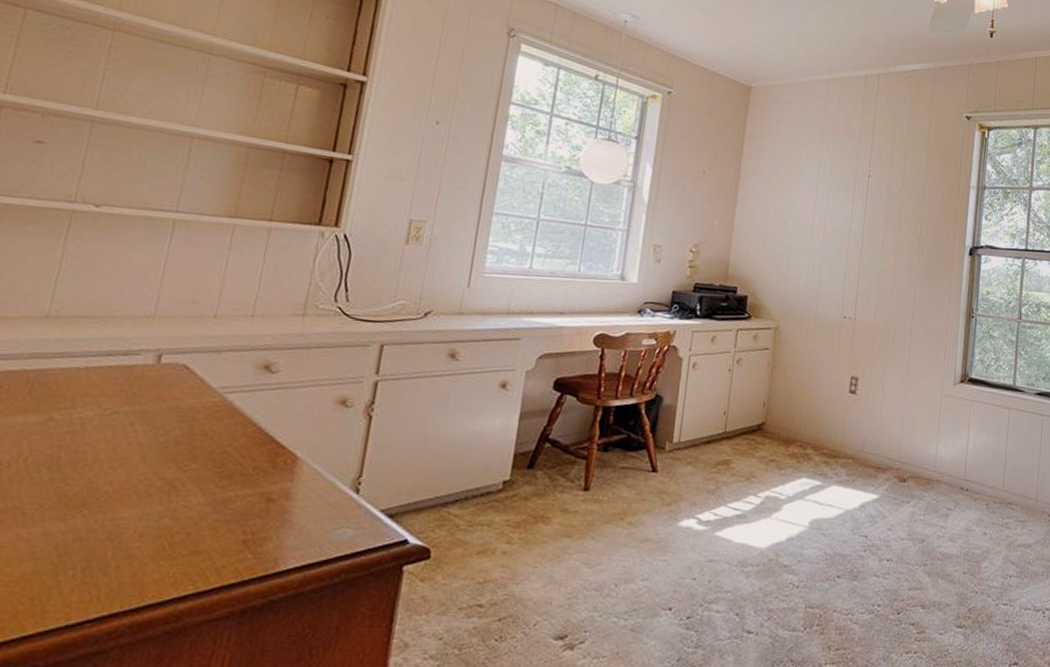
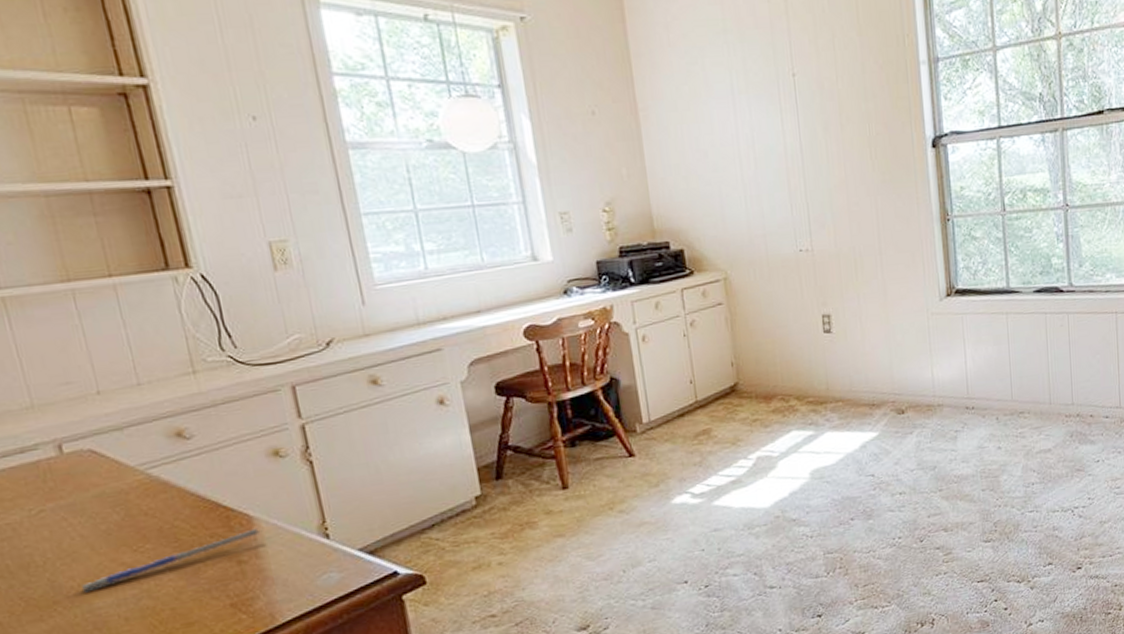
pen: none [115,469,302,500] -> present [82,528,263,593]

